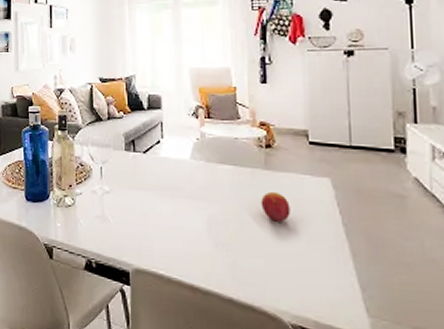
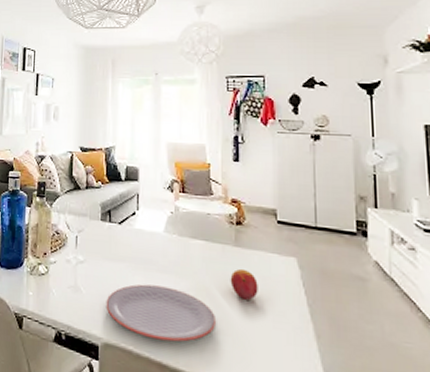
plate: none [134,211,247,266] -> present [106,284,215,342]

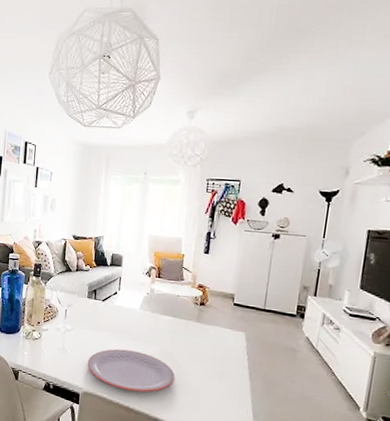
fruit: present [230,268,258,300] -> none [189,339,212,363]

